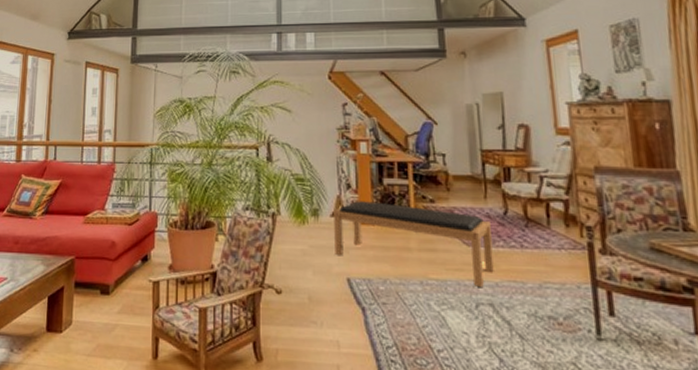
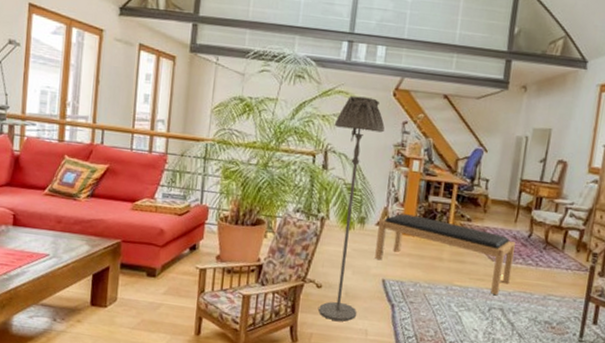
floor lamp: none [273,84,326,332] -> present [318,95,385,322]

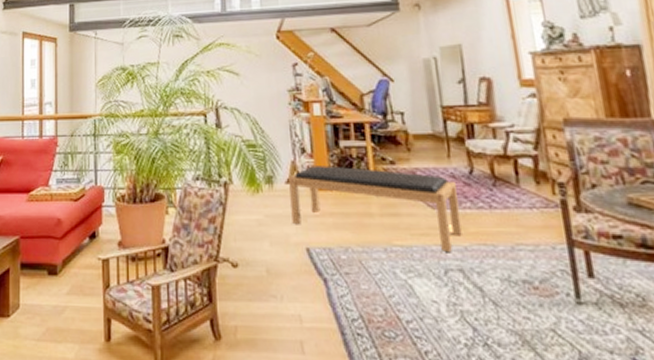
floor lamp: present [318,95,385,322] -> none [220,44,284,307]

